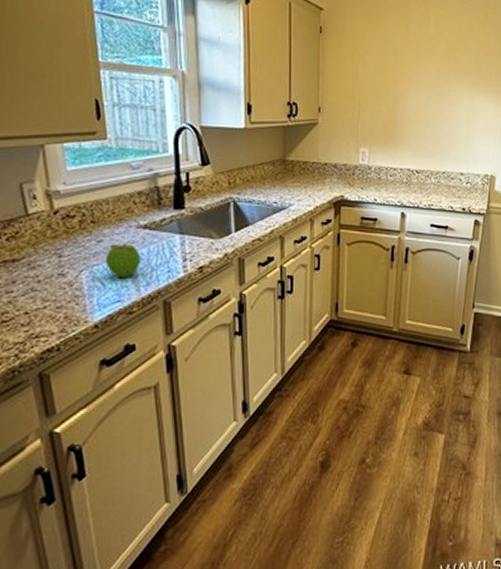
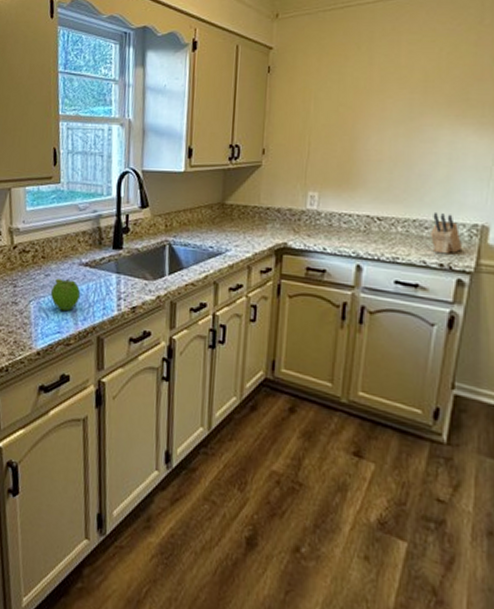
knife block: none [456,165,477,200] -> present [431,211,462,254]

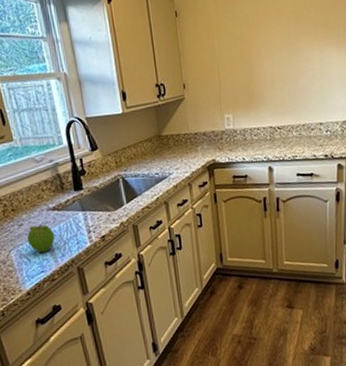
knife block: present [431,211,462,254] -> none [316,115,338,148]

